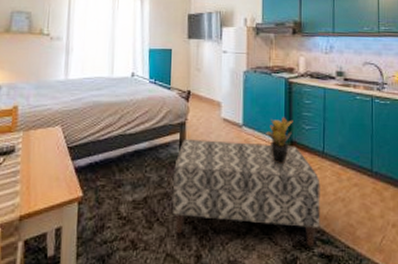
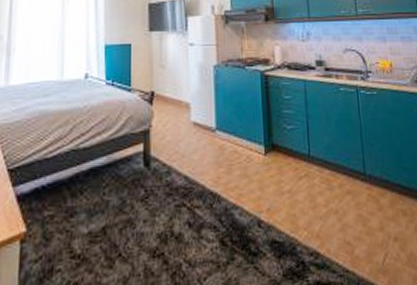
bench: present [172,138,320,247] -> none [138,149,313,275]
potted plant: present [266,117,293,164] -> none [243,116,273,173]

